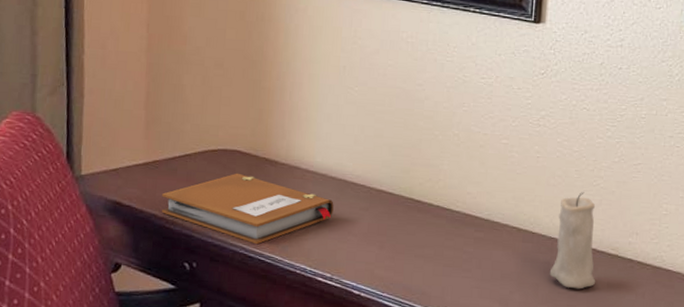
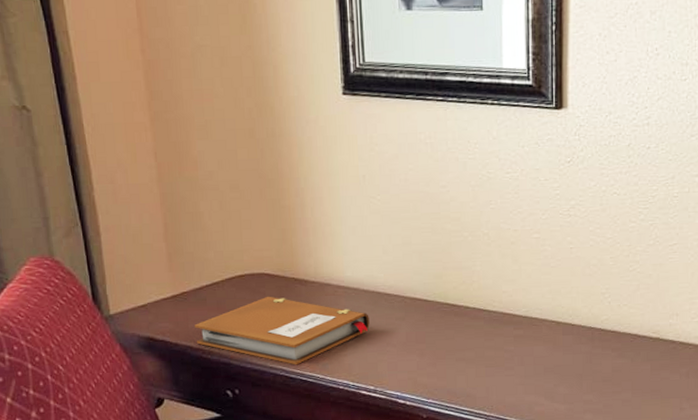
candle: present [549,192,596,289] -> none [592,279,639,376]

